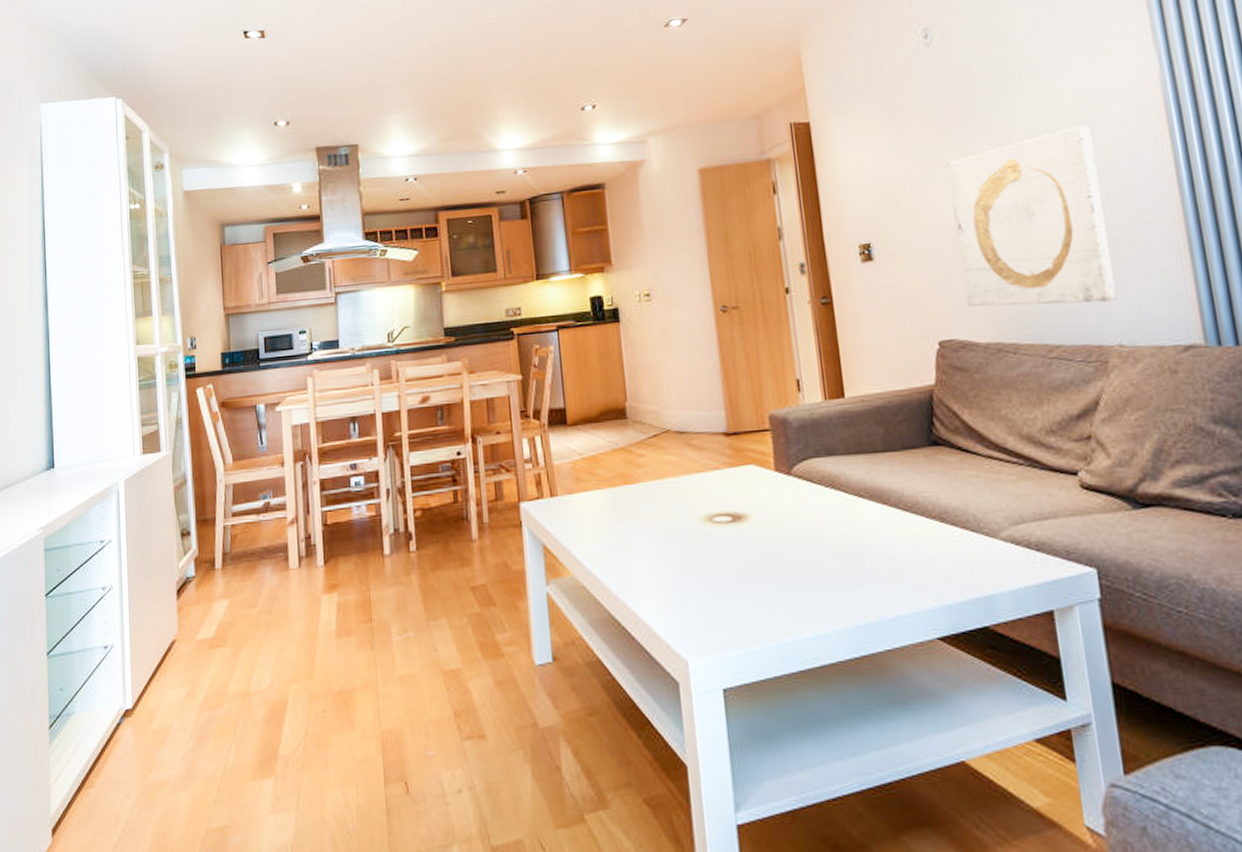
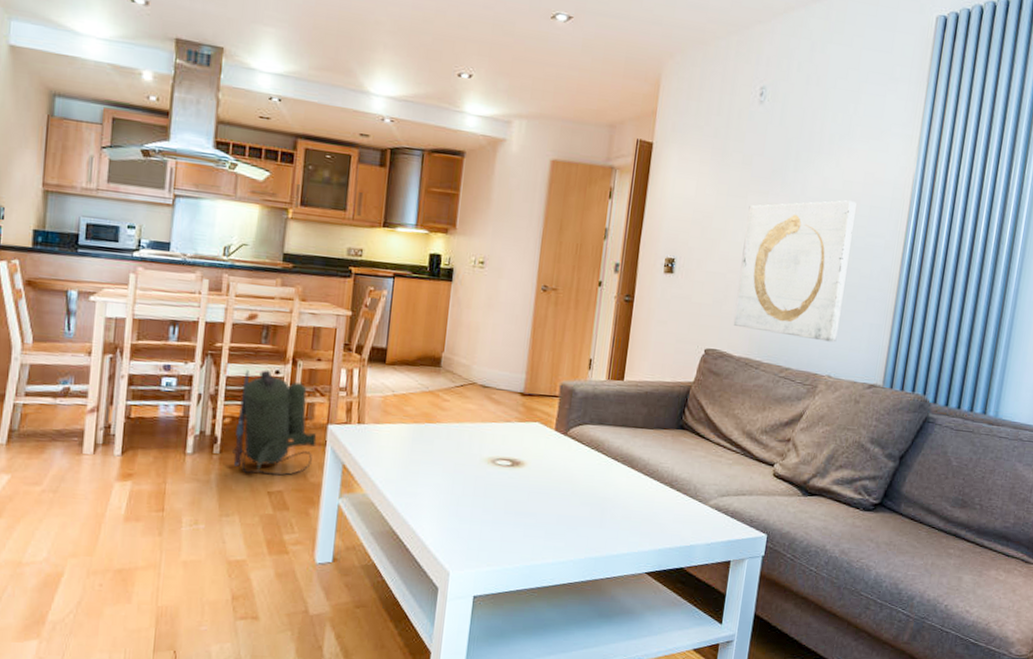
backpack: none [427,453,512,570] -> present [233,369,317,476]

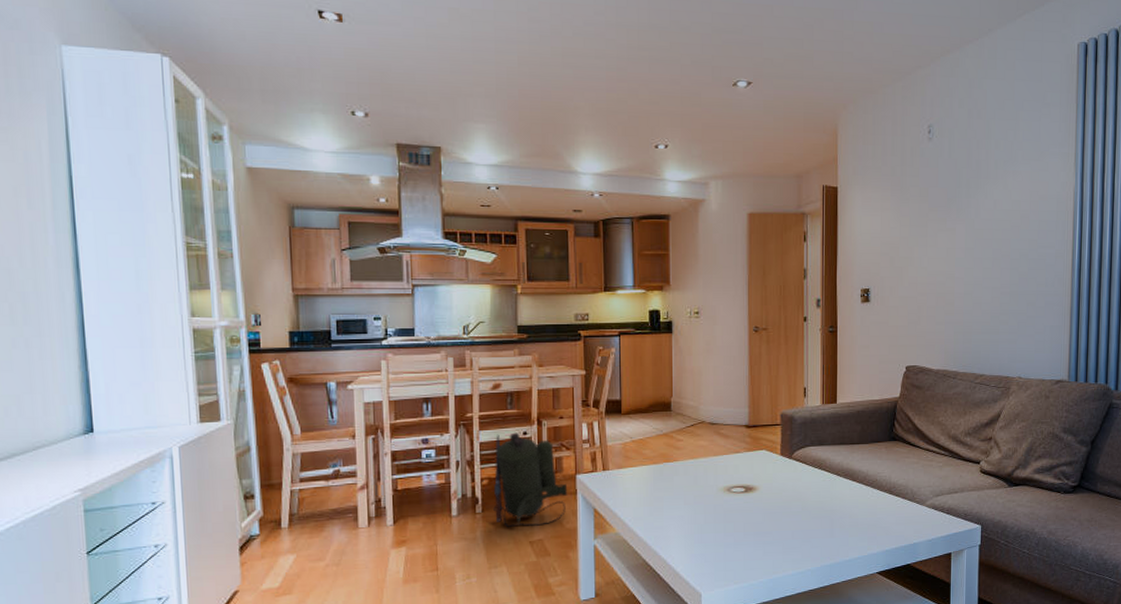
wall art: present [733,200,857,343] -> none [928,218,1026,347]

